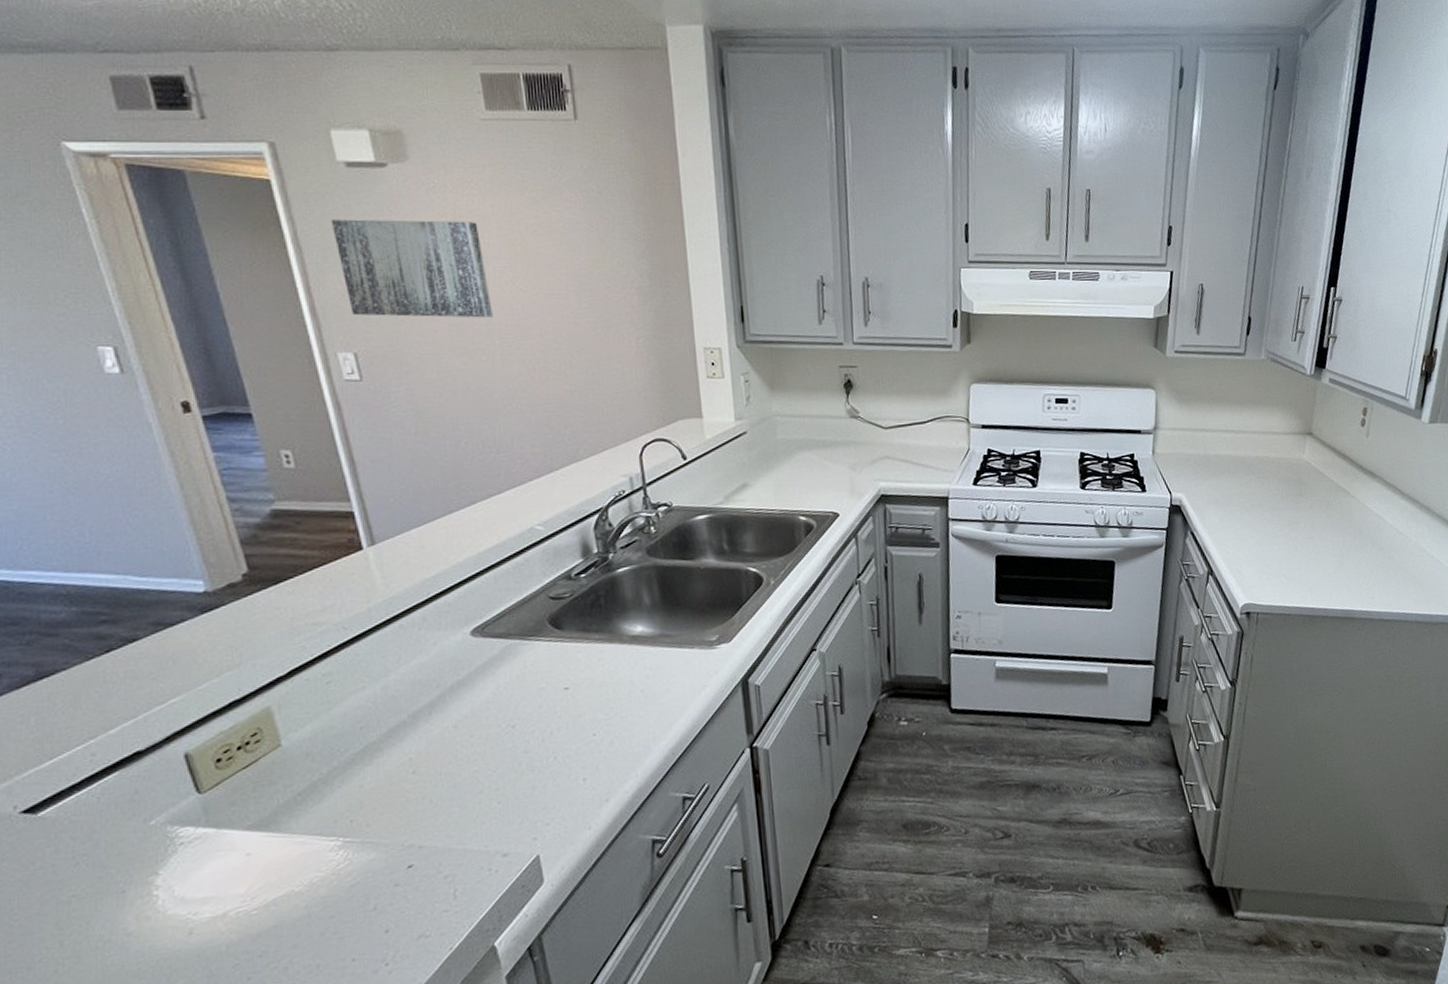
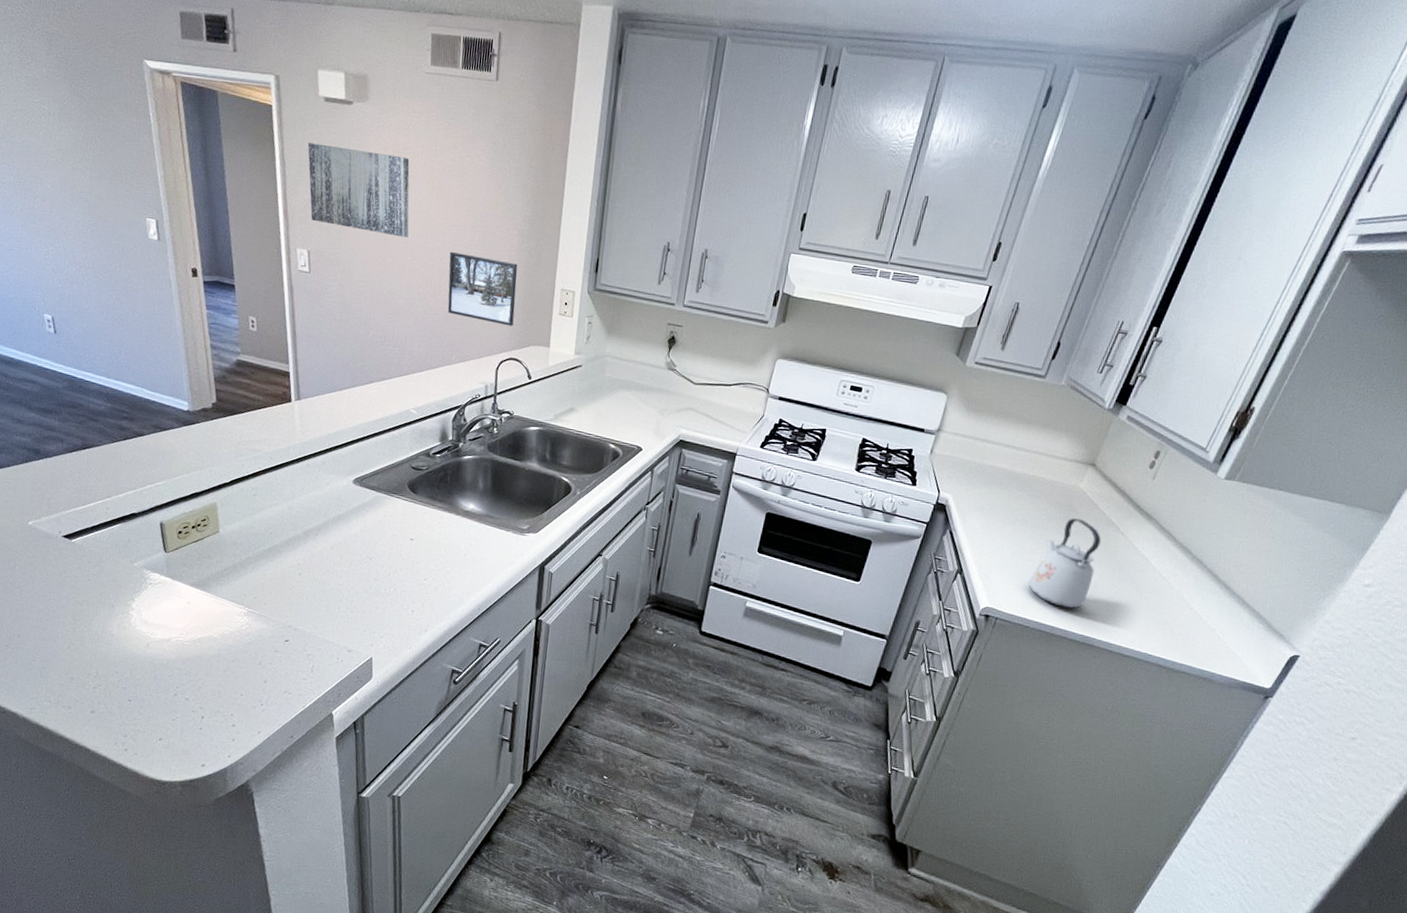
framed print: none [552,325,651,402] -> present [447,252,518,327]
kettle: none [1279,491,1338,586] -> present [1028,518,1101,609]

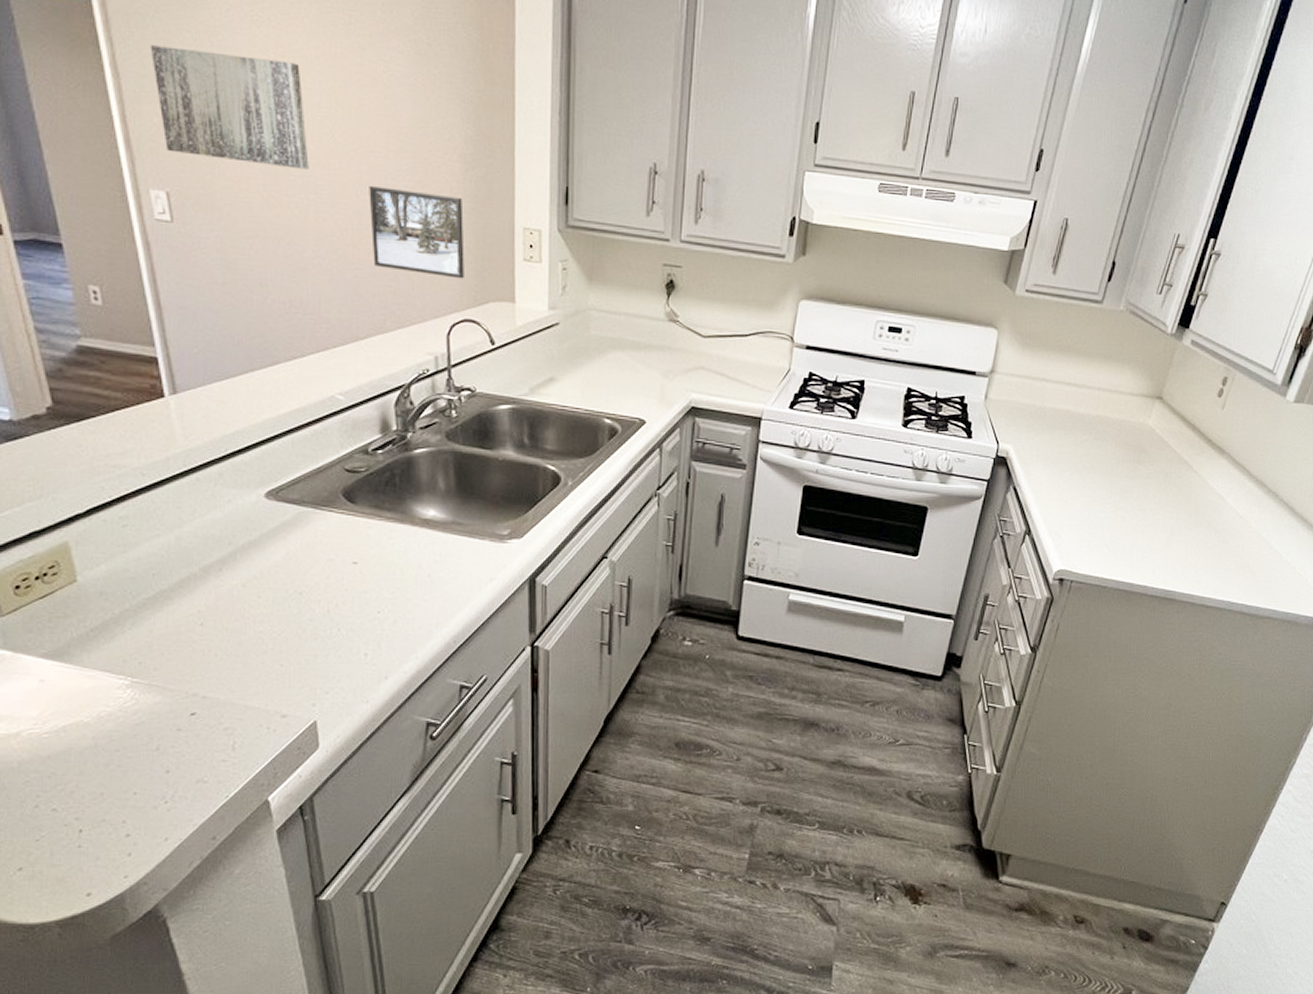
kettle: present [1028,518,1101,609] -> none [1102,460,1174,561]

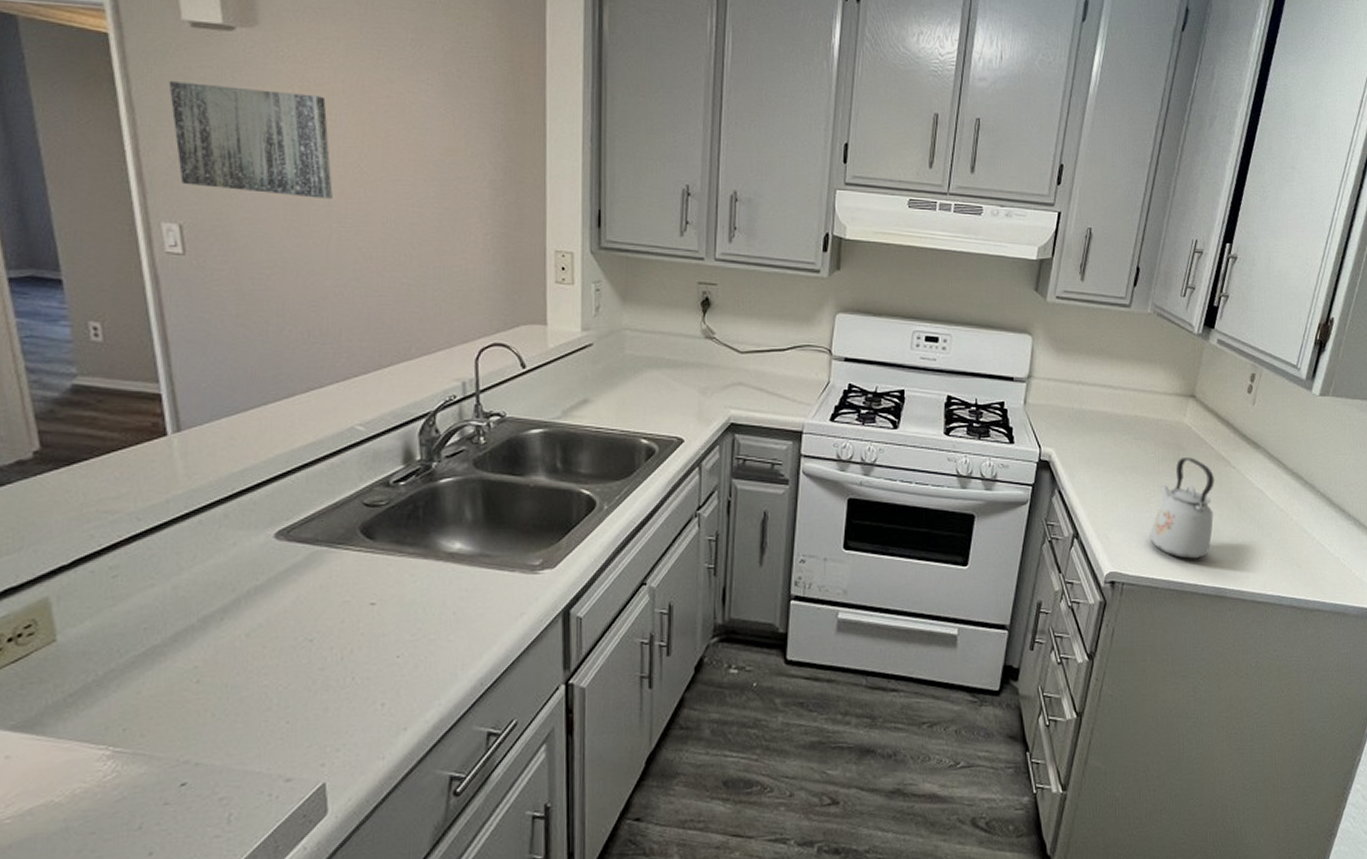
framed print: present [369,186,465,279] -> none [395,214,494,303]
kettle: none [1102,460,1174,561] -> present [1149,457,1214,559]

